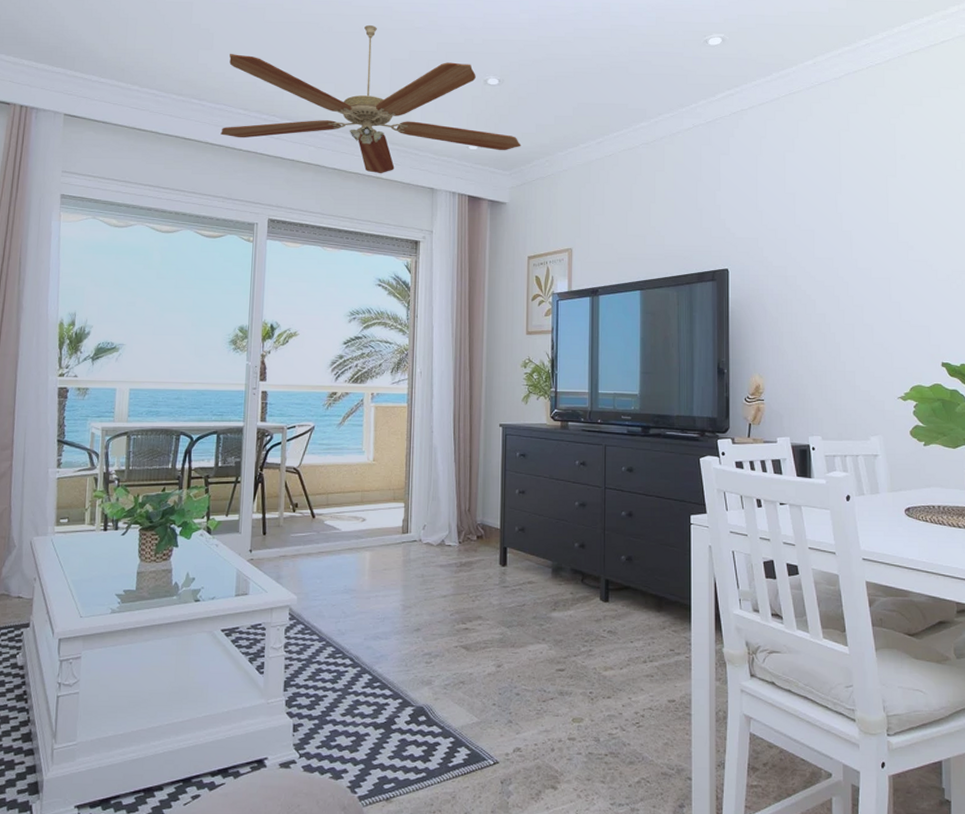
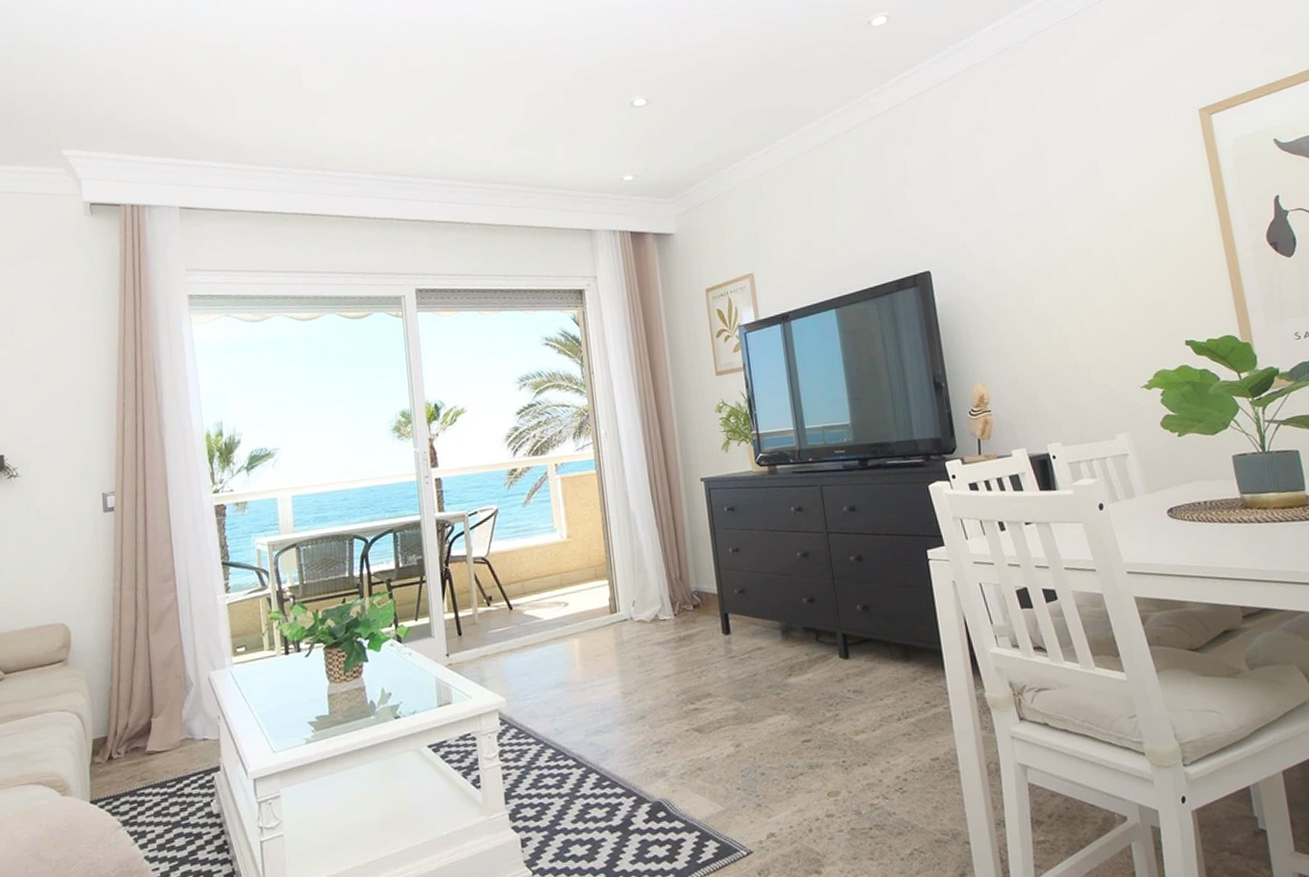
ceiling fan: present [220,25,521,174] -> none [348,61,681,223]

